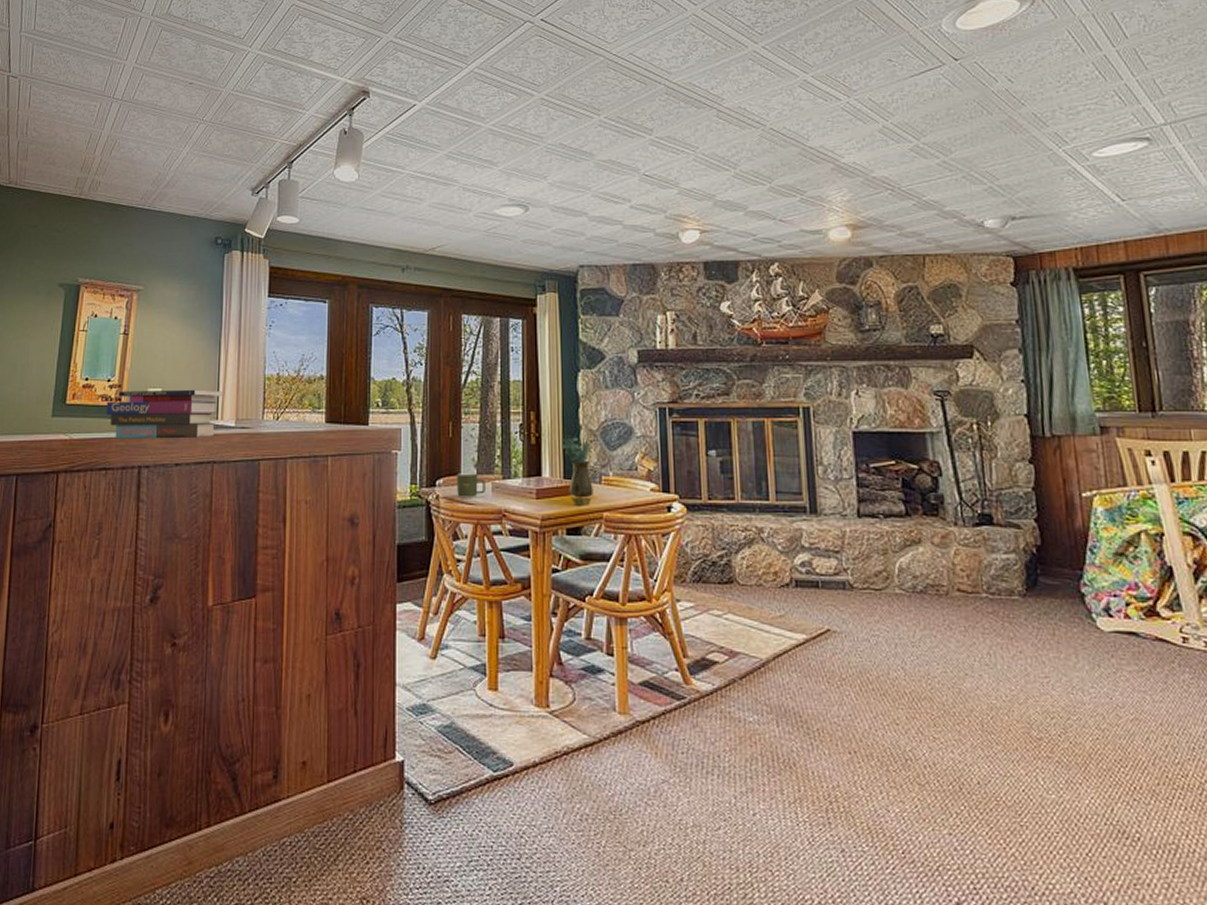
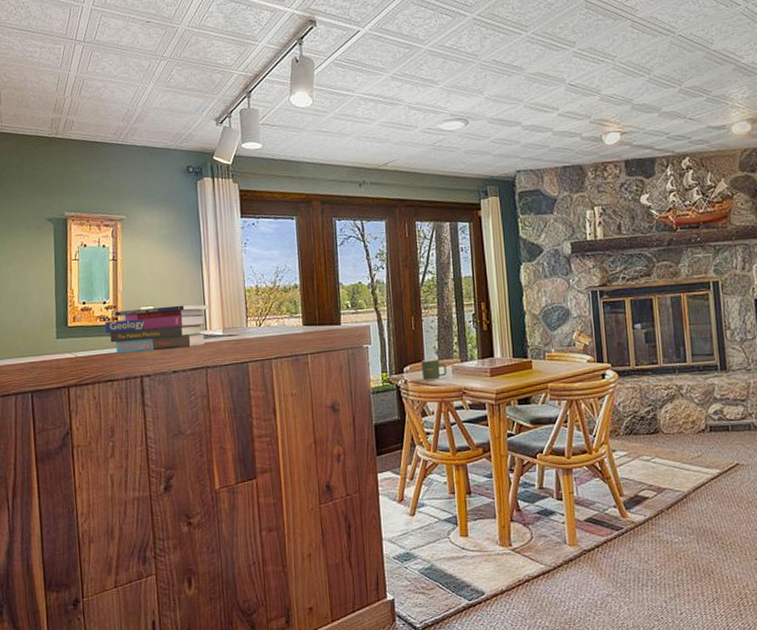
vase: present [562,434,594,506] -> none [510,319,539,380]

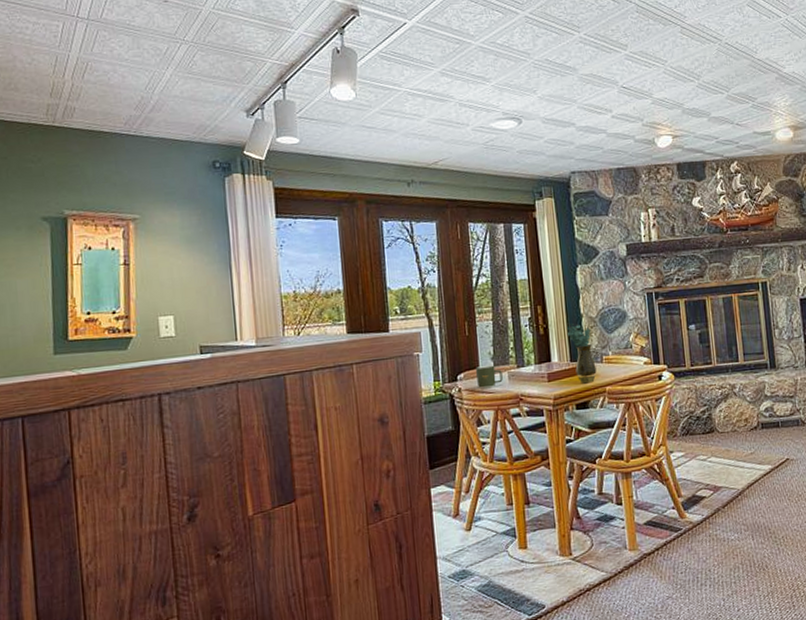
books: present [104,304,209,354] -> none [114,312,240,370]
vase: none [510,319,539,380] -> present [567,323,597,384]

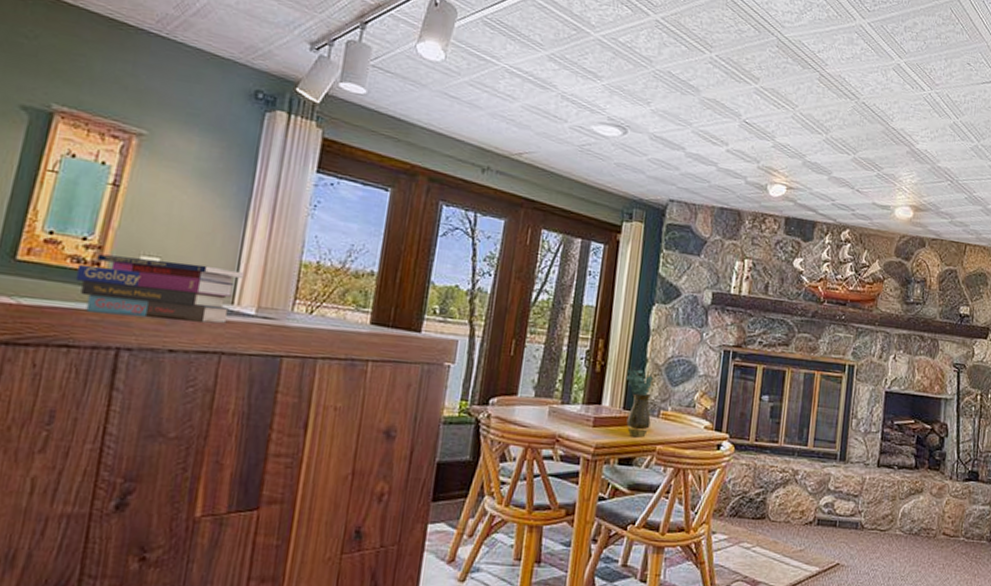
books: none [114,312,240,370] -> present [75,254,244,324]
mug: present [475,365,503,389] -> none [511,393,543,421]

